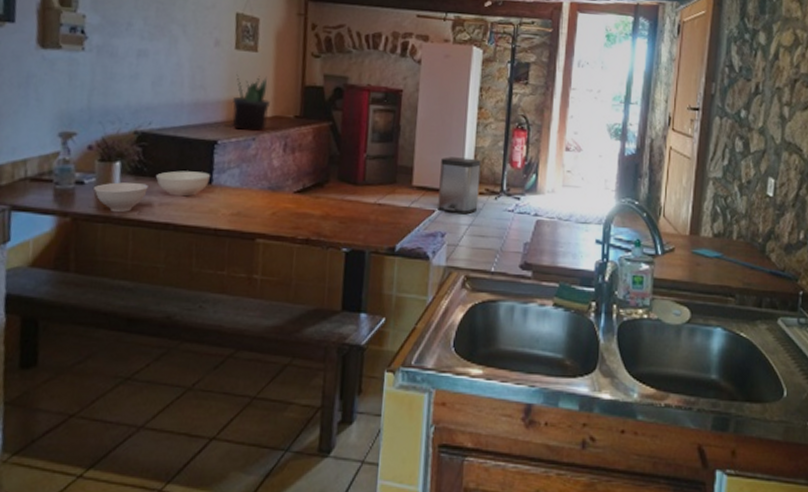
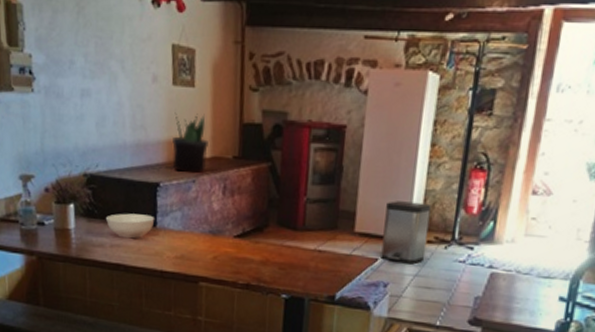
bowl: present [94,182,148,213] -> none [53,224,99,253]

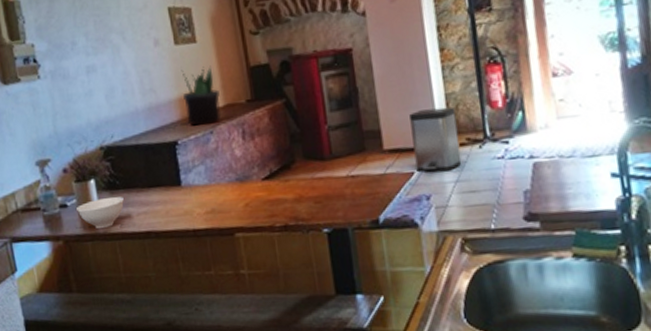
bowl: none [53,224,99,253] -> present [77,197,124,230]
bowl: present [105,213,155,239] -> none [128,175,179,204]

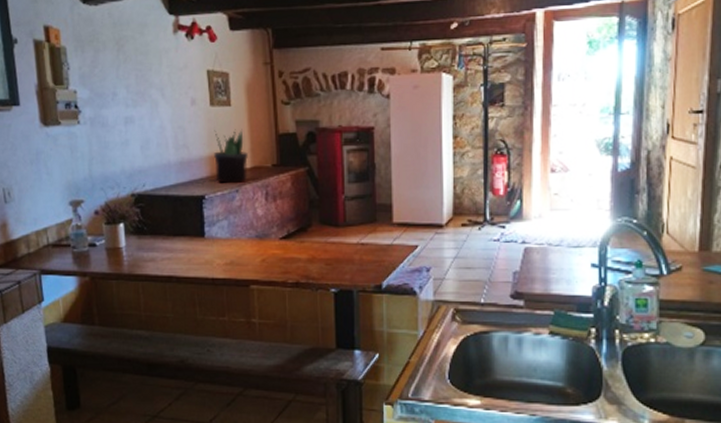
bowl: present [77,197,124,230] -> none [105,242,150,270]
pedal bin: present [409,107,462,173] -> none [420,190,462,248]

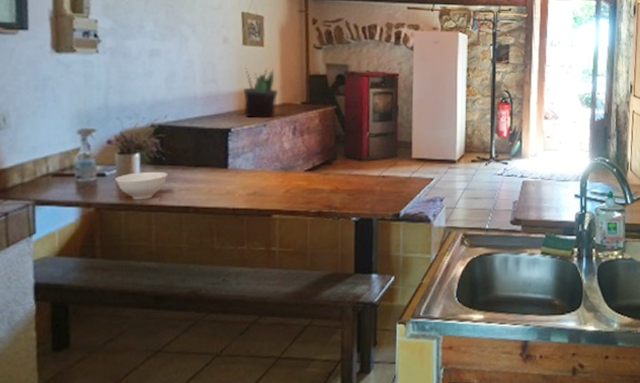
bowl: none [105,242,150,270] -> present [115,172,167,200]

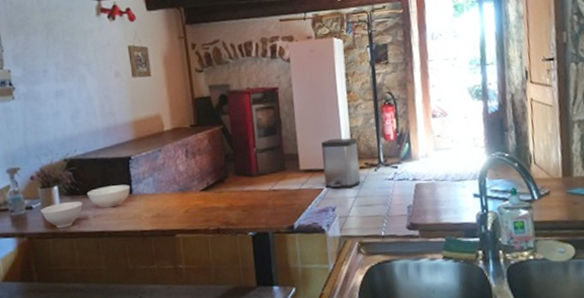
bowl: none [174,158,227,181] -> present [86,184,131,208]
planter: present [243,67,278,119] -> none [137,95,168,145]
pedal bin: none [436,131,472,180] -> present [321,137,361,189]

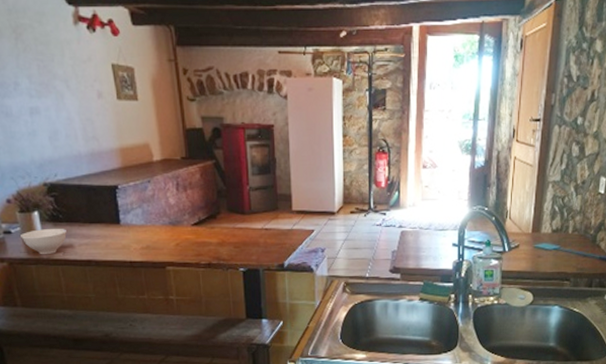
bowl: present [86,184,131,208] -> none [70,214,118,237]
pedal bin: present [321,137,361,189] -> none [315,182,350,232]

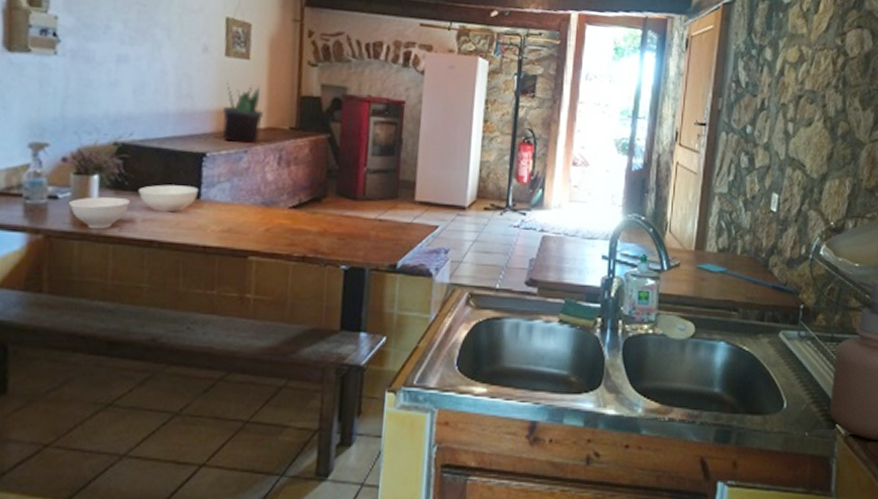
bowl: none [70,214,118,237] -> present [137,184,199,212]
planter: none [123,123,158,175] -> present [221,82,263,144]

